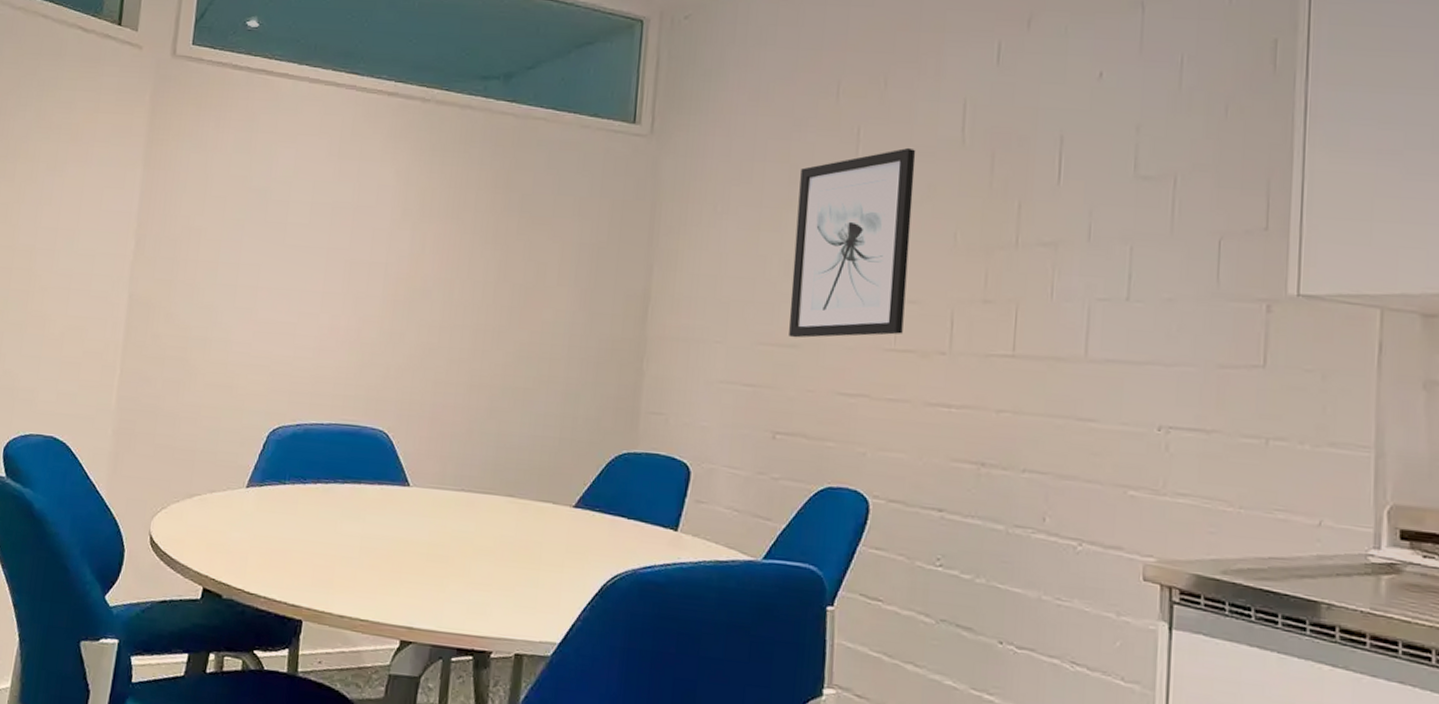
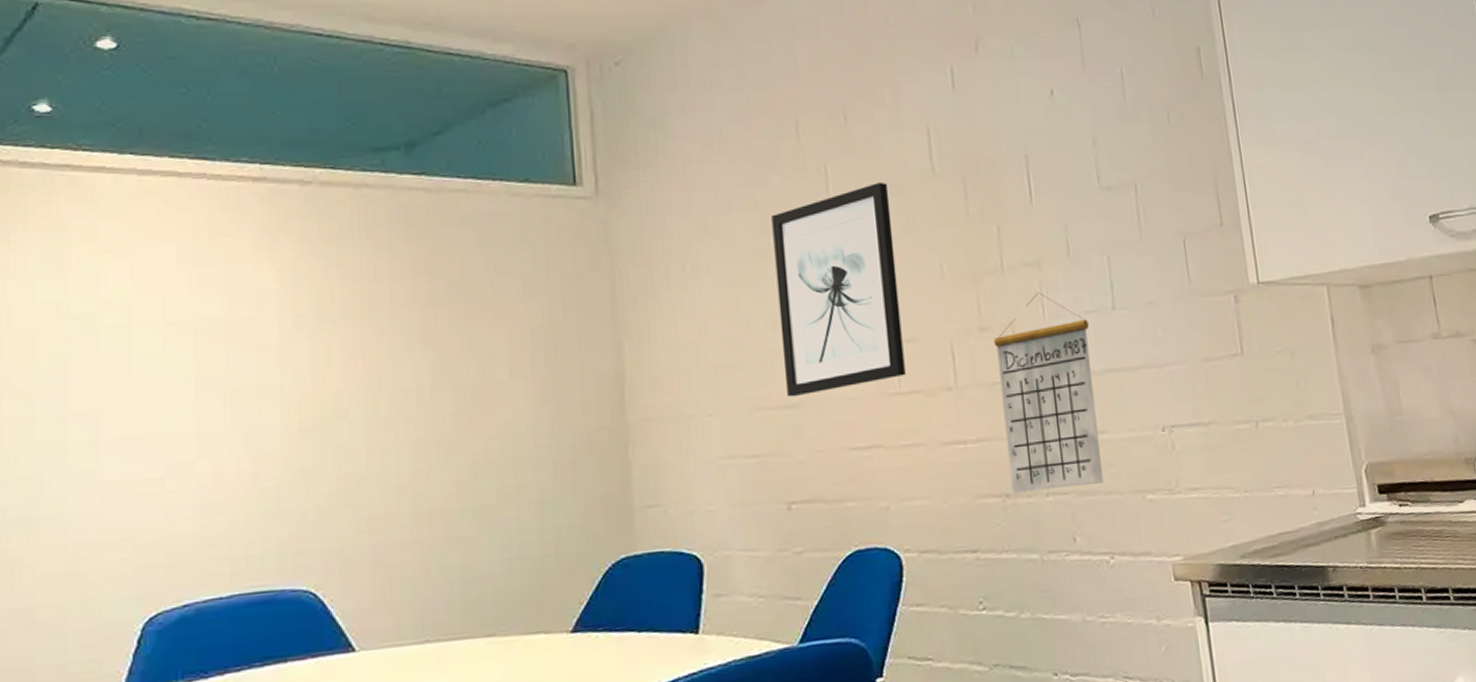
calendar: none [988,273,1098,470] -> present [993,292,1103,493]

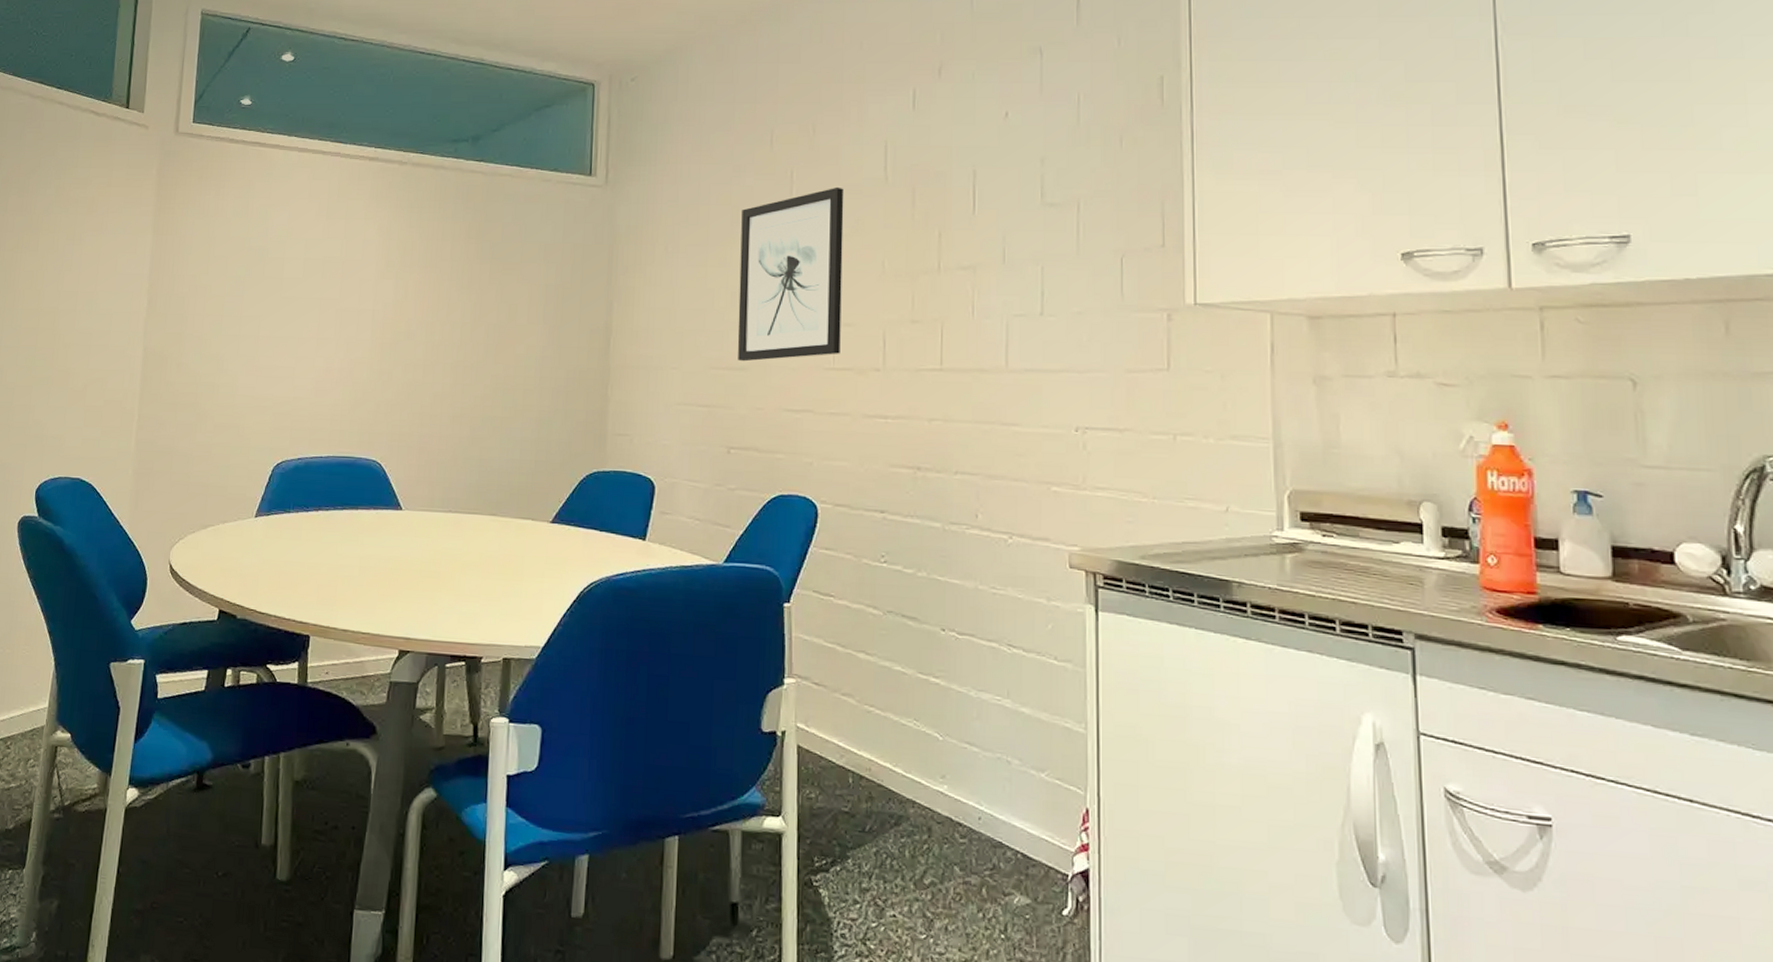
calendar: present [993,292,1103,493] -> none [922,294,1015,470]

